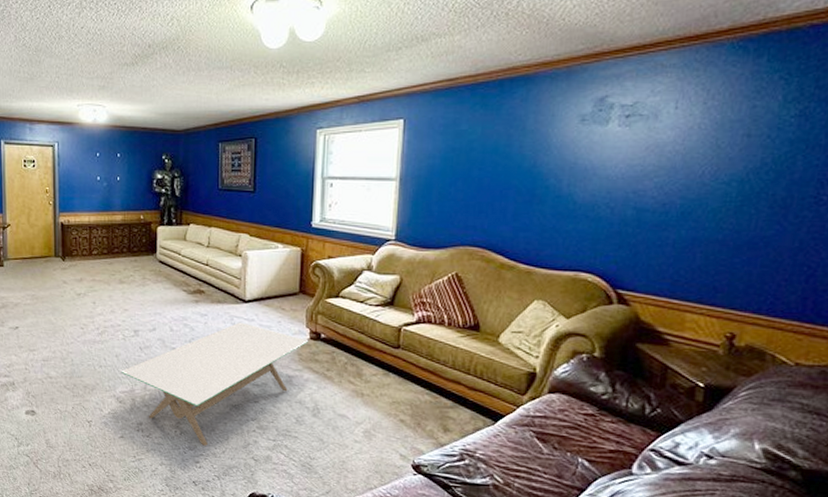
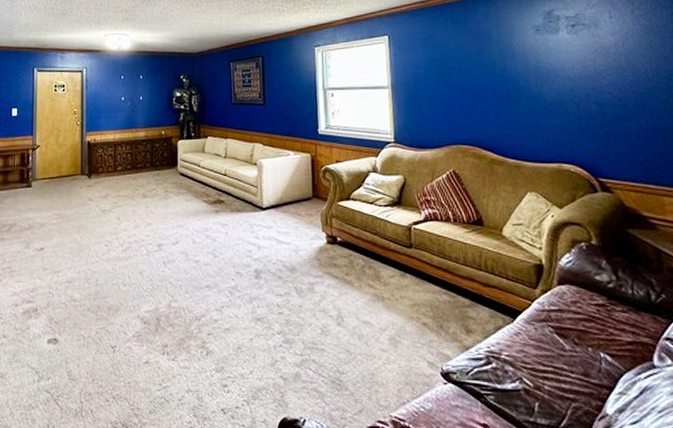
coffee table: present [121,322,309,446] -> none [145,230,326,366]

